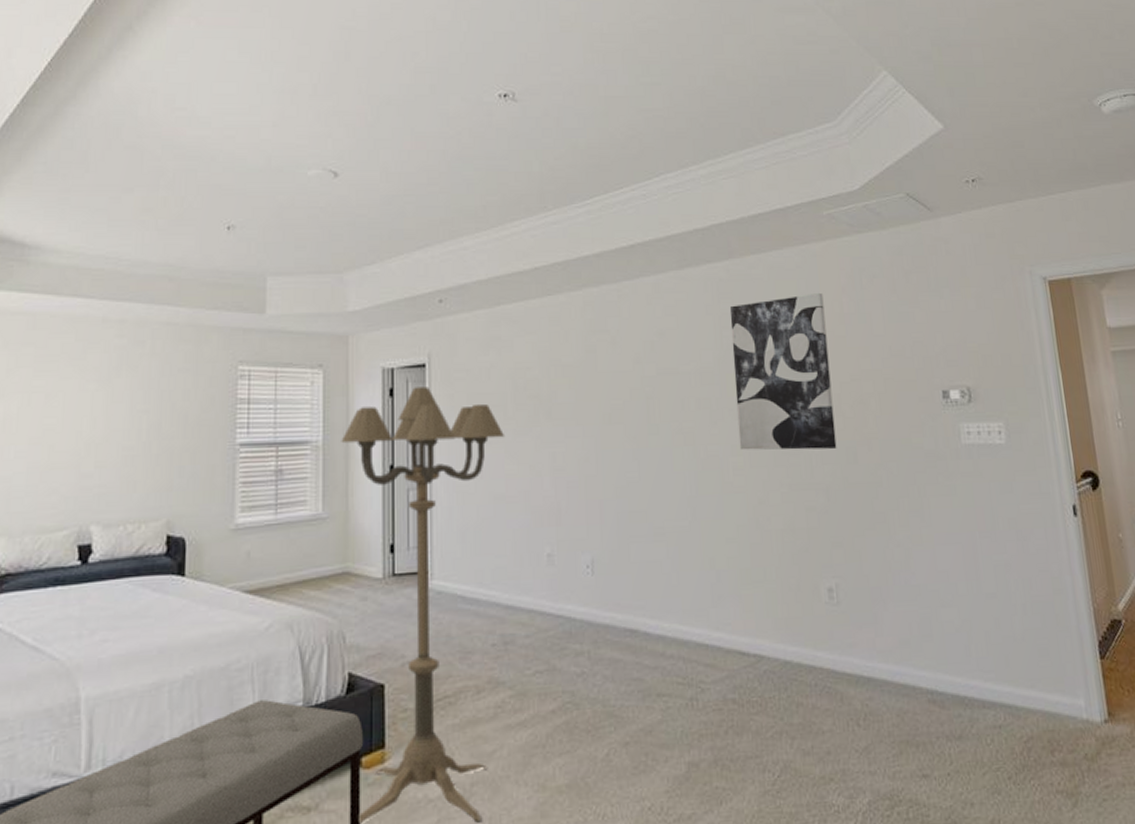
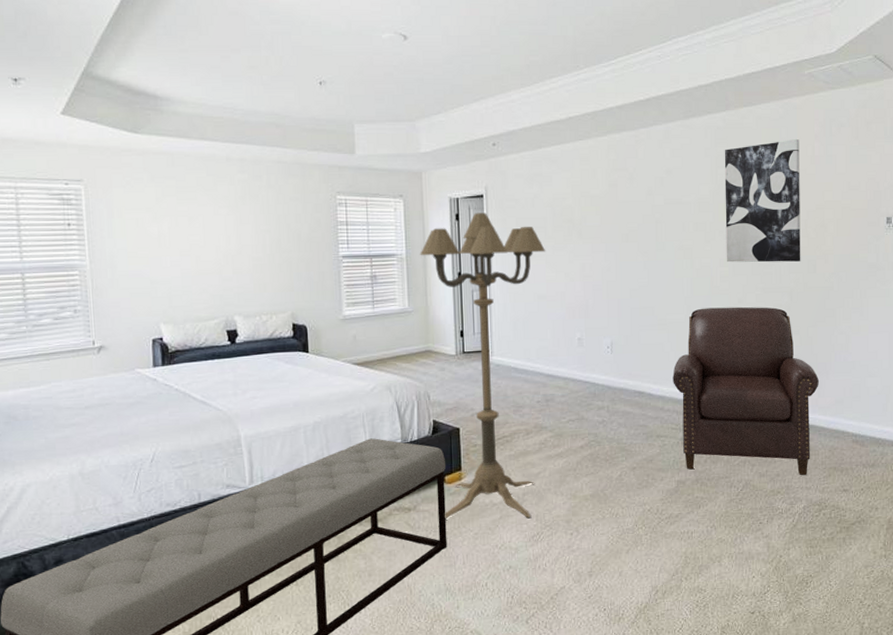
chair: none [675,509,875,754] -> present [673,306,819,476]

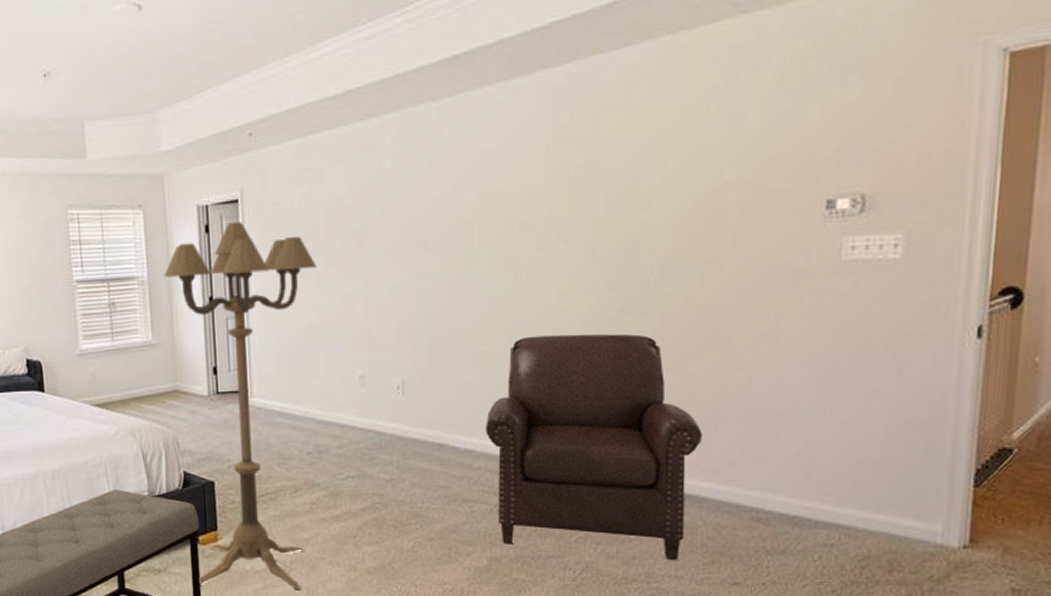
wall art: present [724,139,801,263] -> none [566,93,686,274]

